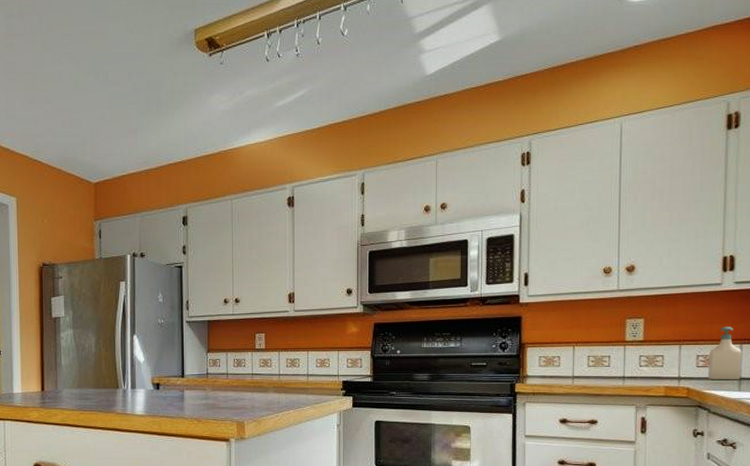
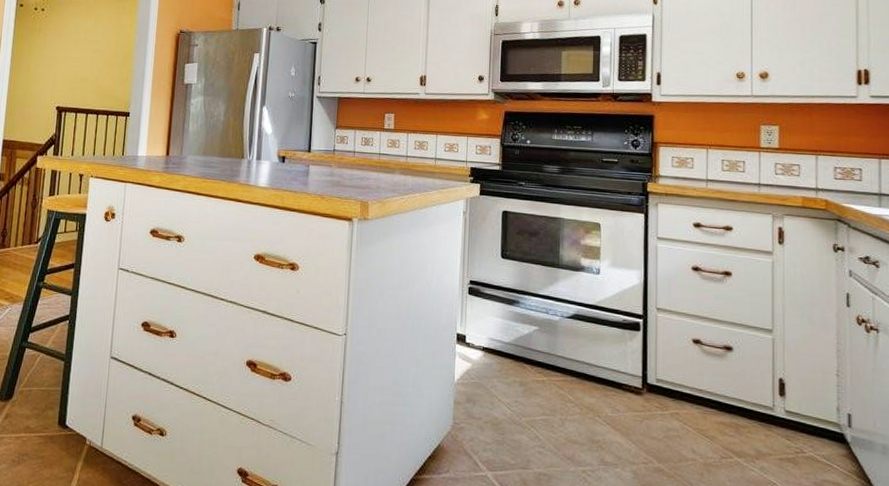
soap bottle: present [708,327,742,380] -> none [846,140,881,196]

